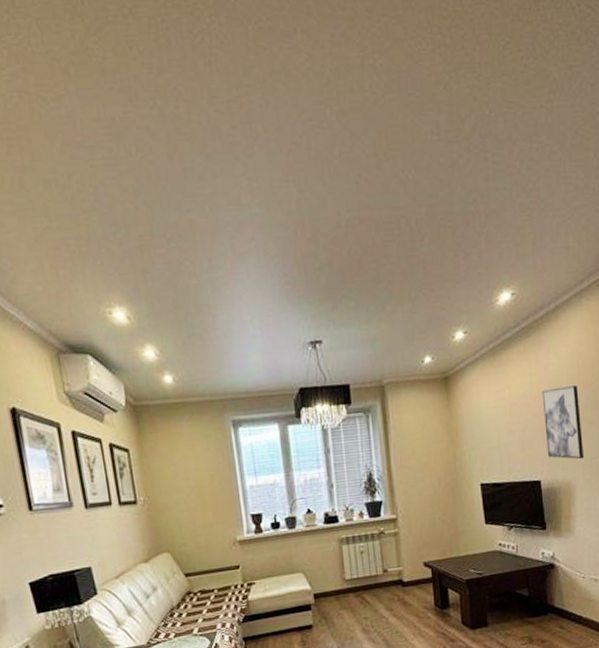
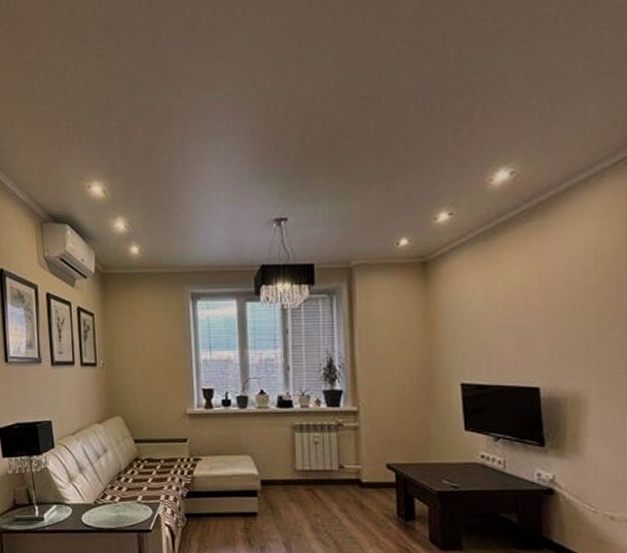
wall art: present [542,385,585,460] -> none [545,279,601,368]

